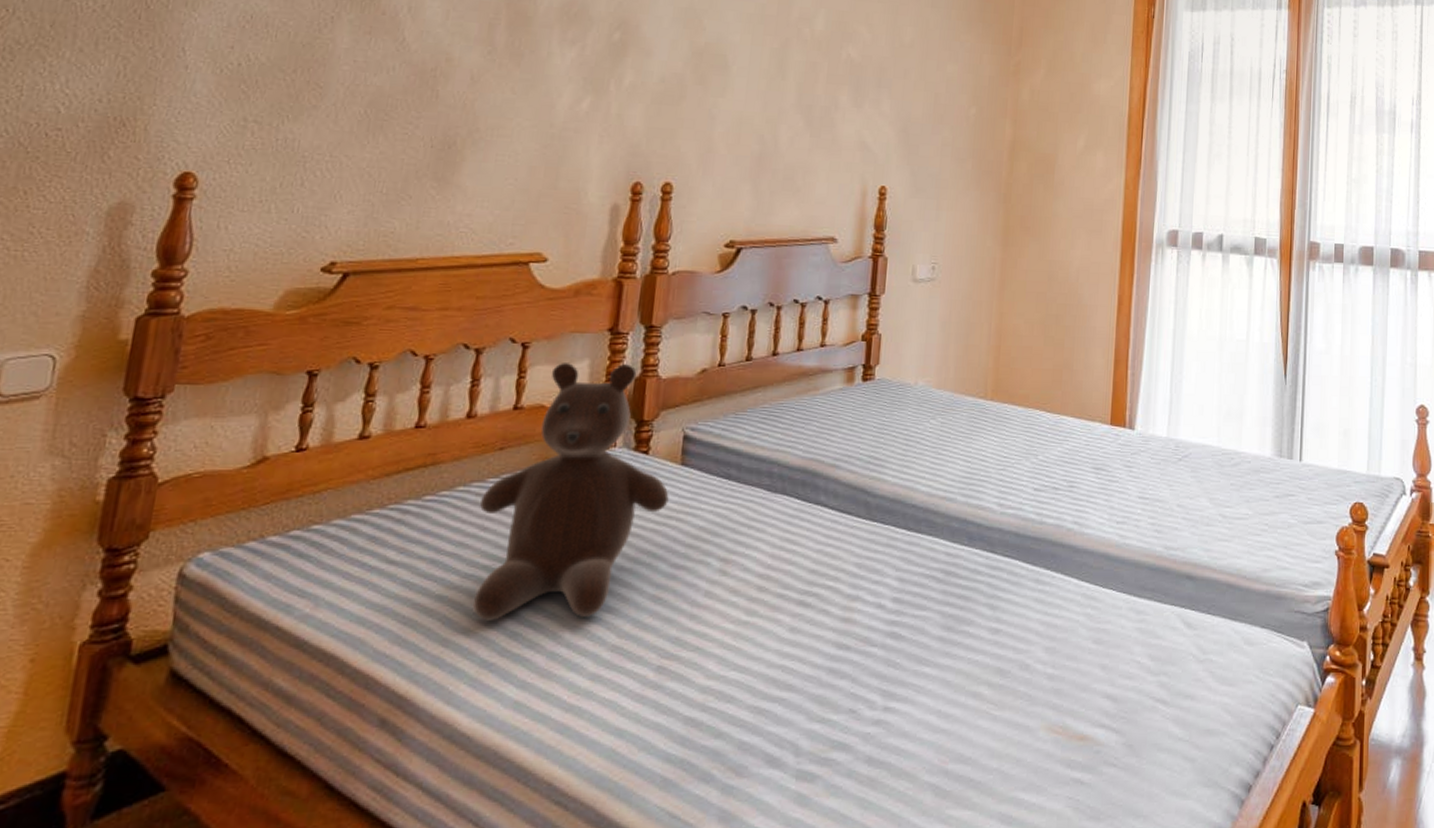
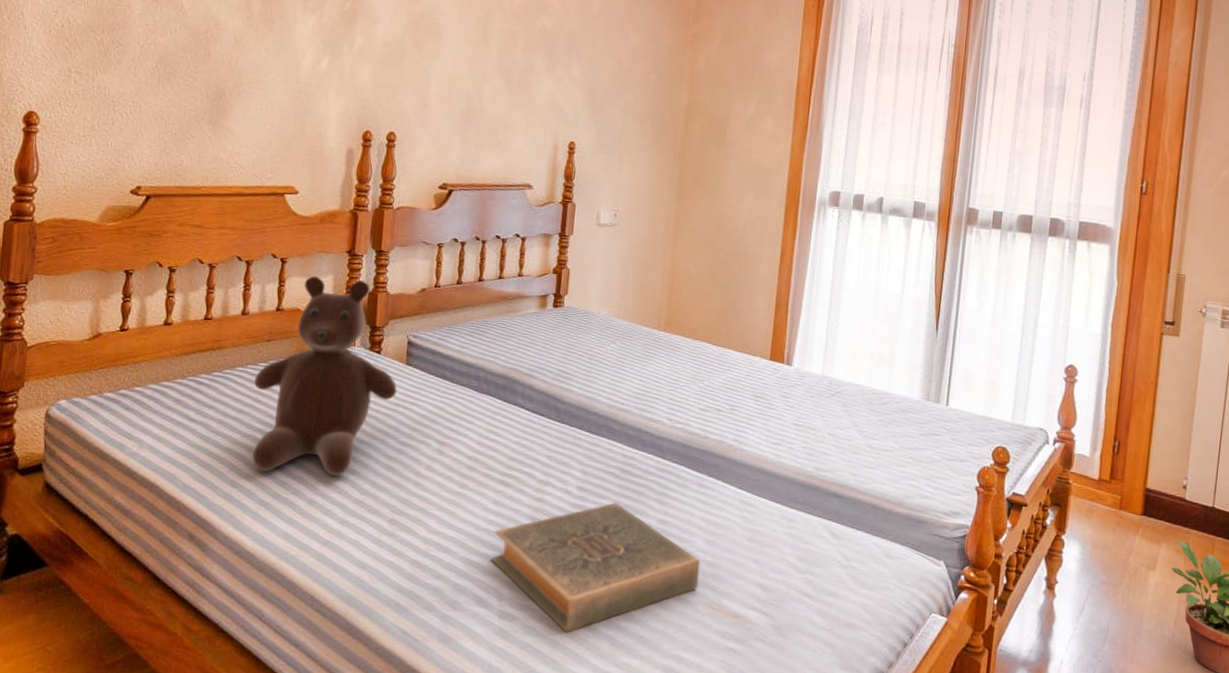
hardback book: none [786,613,1040,788] -> present [491,502,701,633]

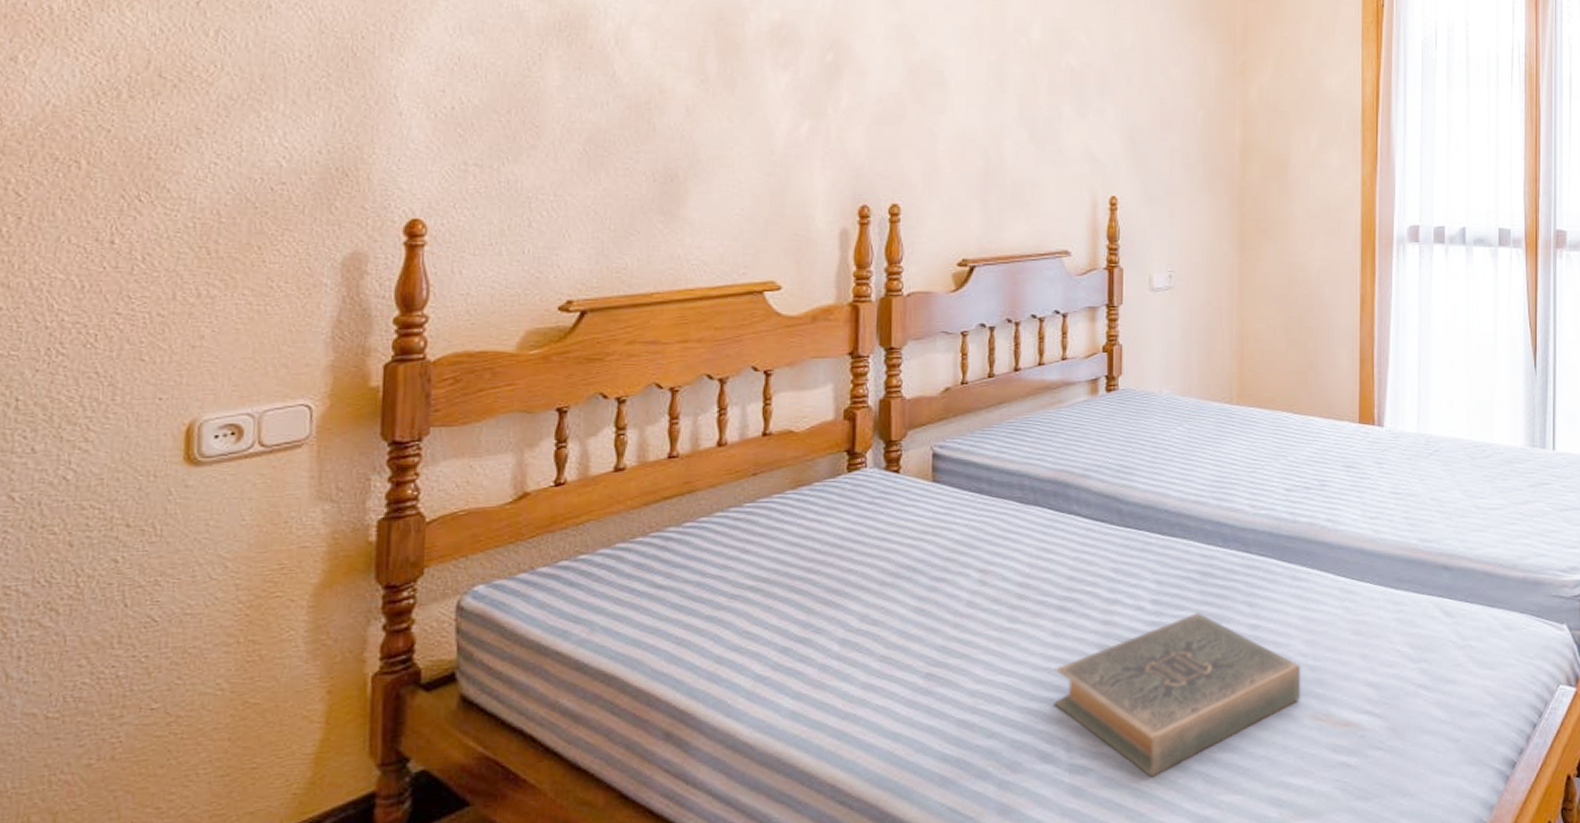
teddy bear: present [252,276,397,476] -> none [740,387,923,638]

